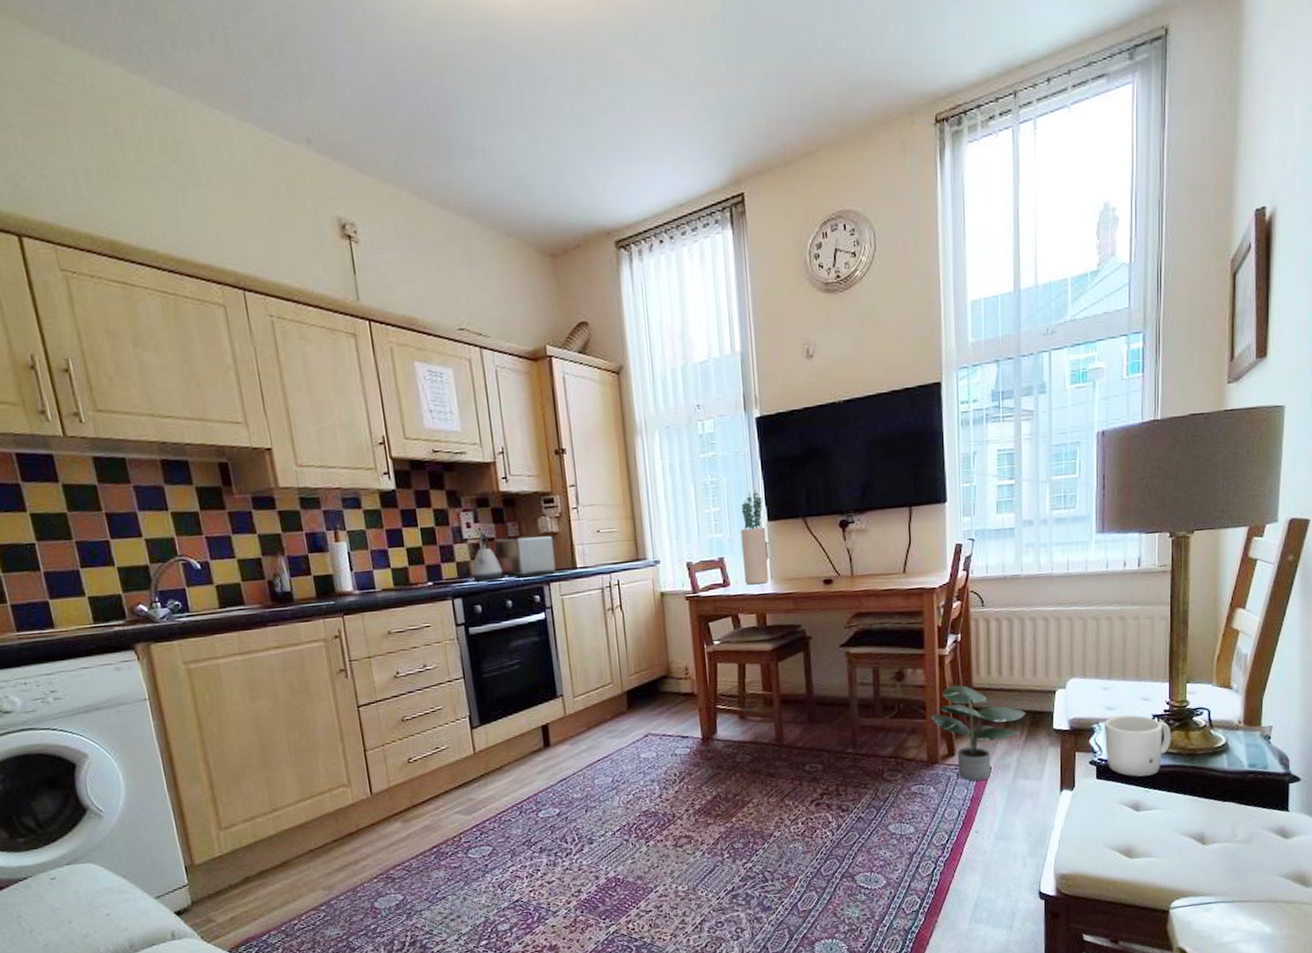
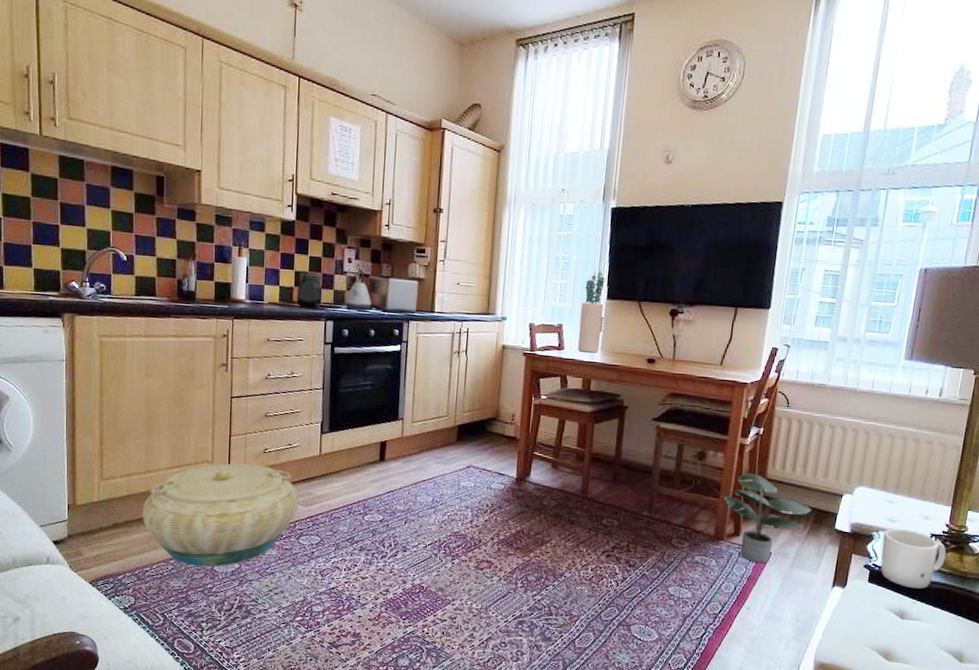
basket: none [276,777,461,908] -> present [142,463,299,567]
jar: none [412,546,445,590] -> present [296,272,323,310]

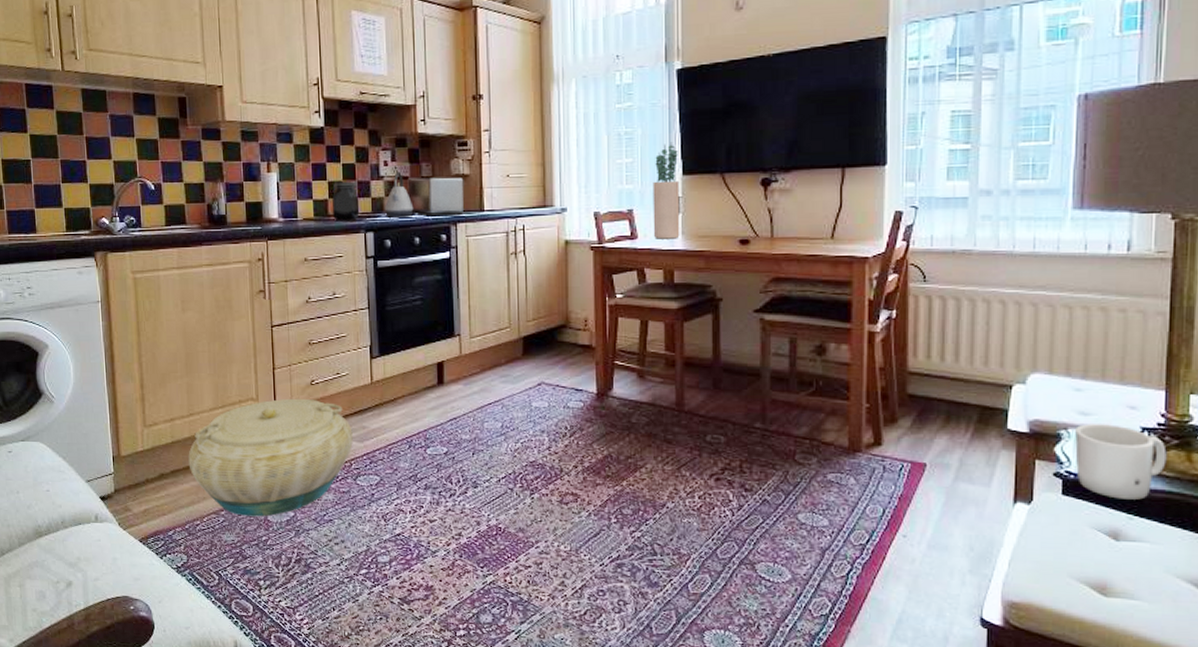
potted plant: present [724,472,812,564] -> none [856,366,973,479]

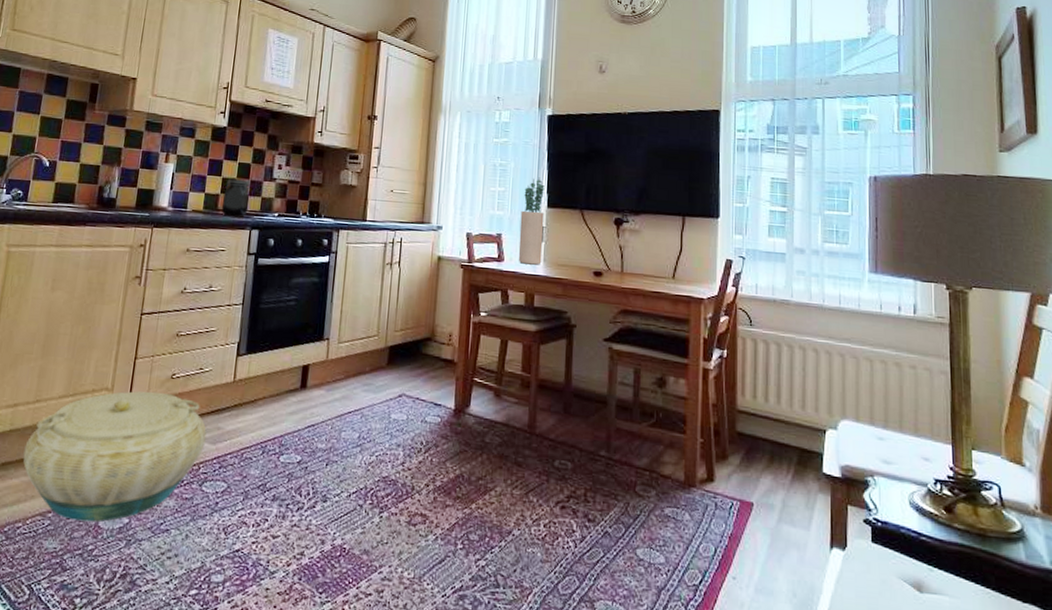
kettle: present [384,171,414,218] -> none [272,175,301,220]
toaster: present [407,177,464,217] -> none [296,183,351,224]
mug: present [1075,424,1167,500] -> none [880,472,957,551]

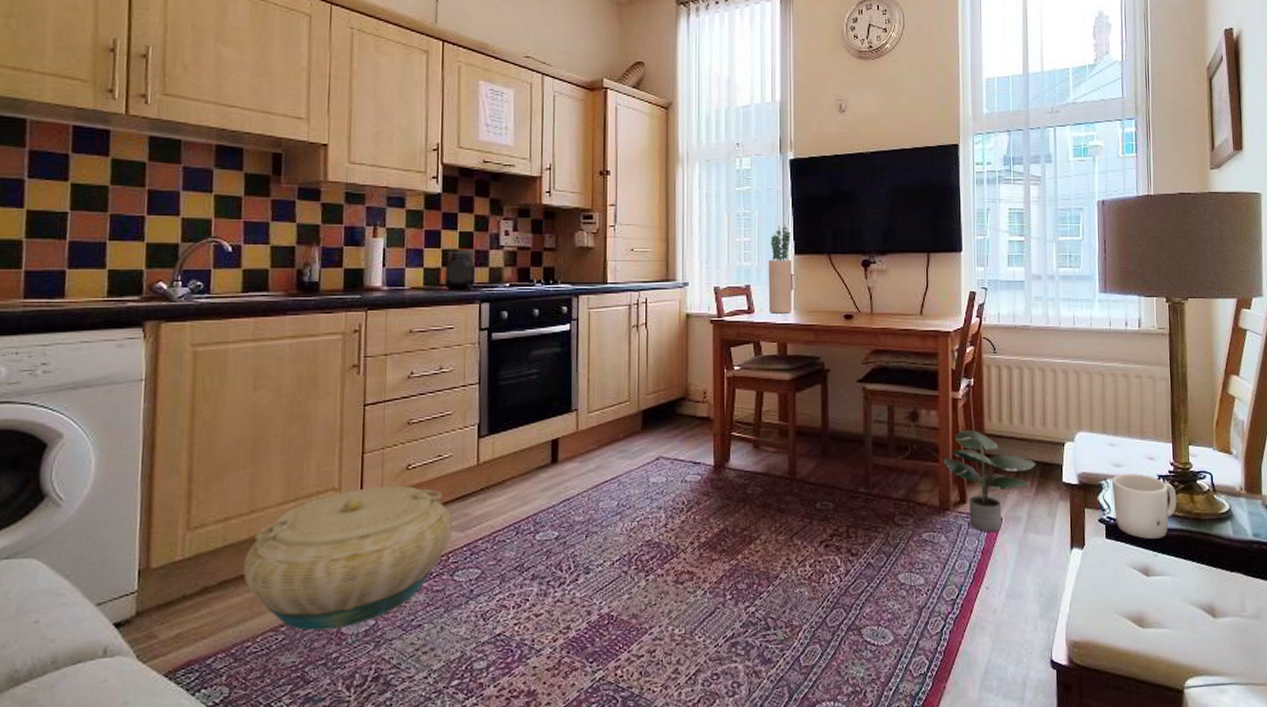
potted plant: none [692,402,793,518] -> present [944,429,1036,533]
mug: none [880,472,957,551] -> present [1112,473,1177,539]

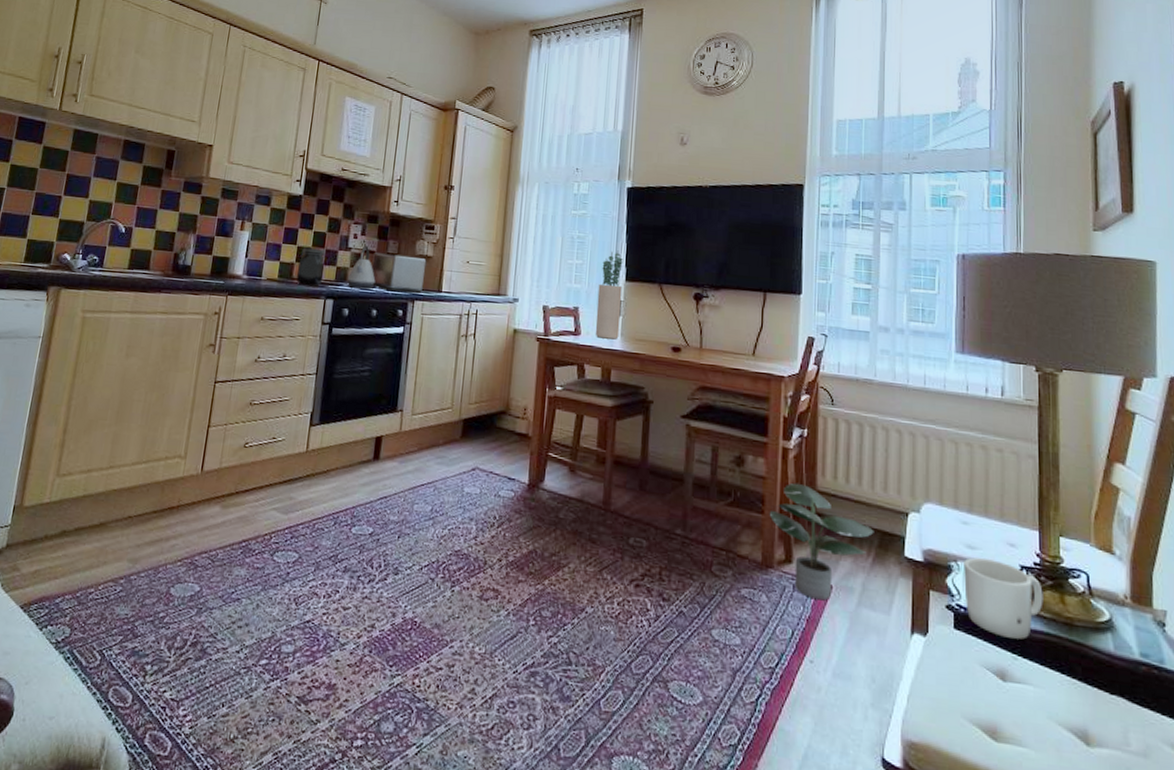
basket: present [243,485,452,631] -> none [95,459,279,590]
kettle: none [502,242,534,288] -> present [347,245,376,290]
toaster: none [529,249,588,288] -> present [372,253,427,294]

